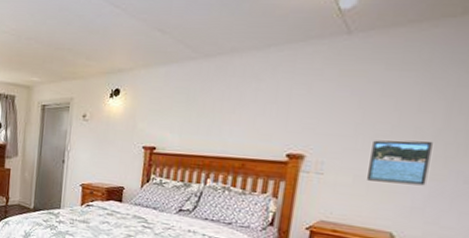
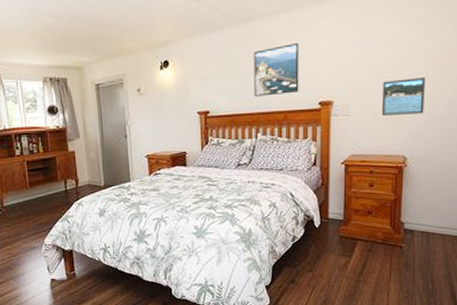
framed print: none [209,84,271,140] -> present [254,42,299,97]

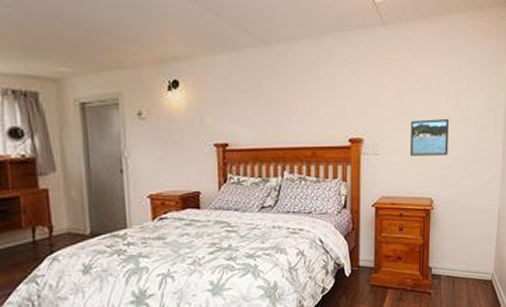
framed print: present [254,42,299,97] -> none [279,72,328,130]

